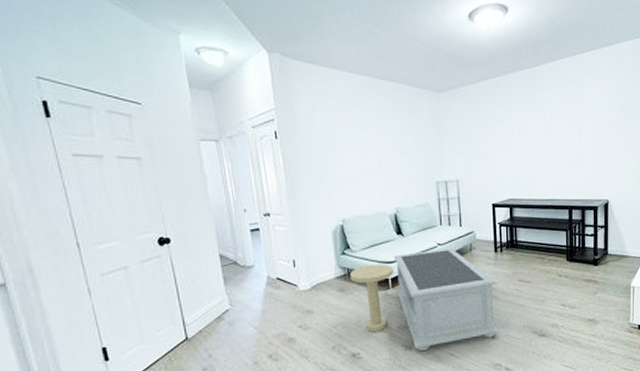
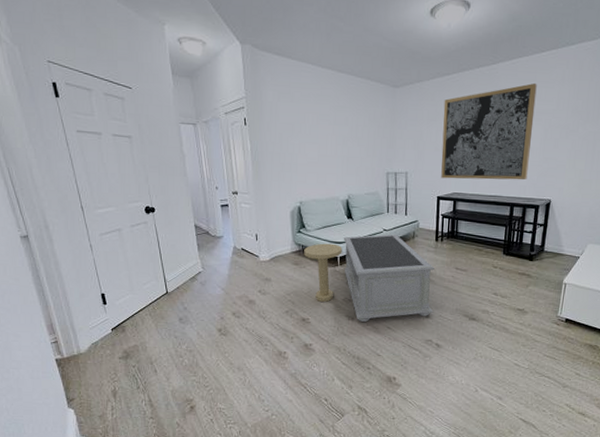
wall art: none [490,83,583,185] -> present [441,82,537,180]

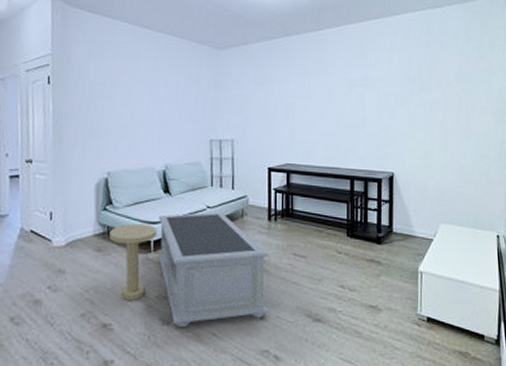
wall art: present [441,82,537,180] -> none [271,49,367,151]

